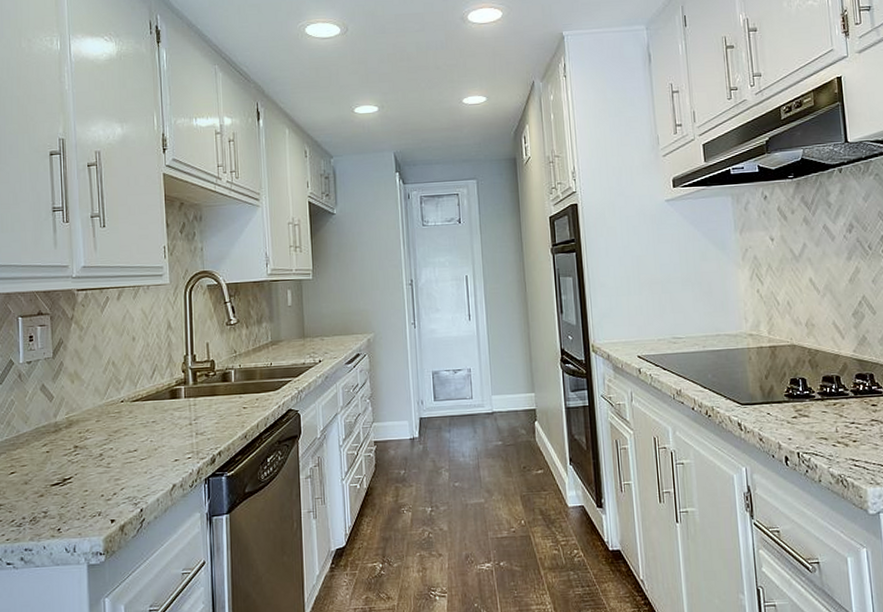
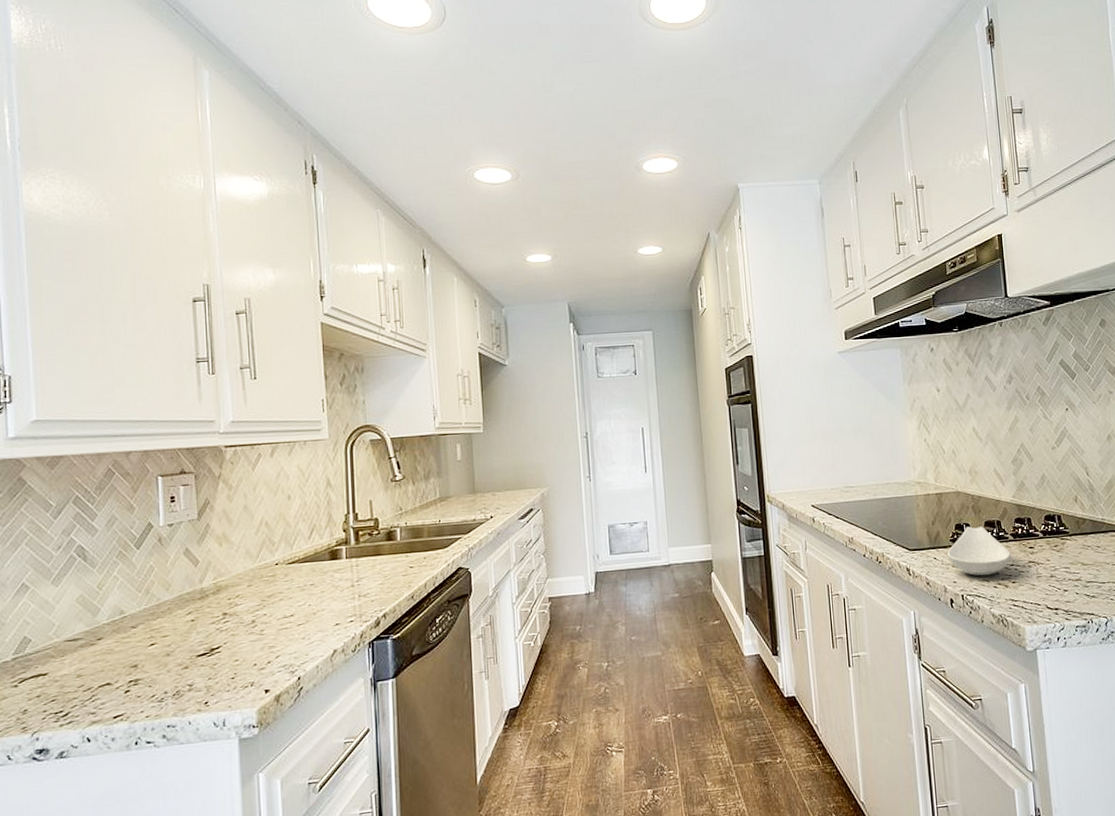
spoon rest: none [781,381,852,434] -> present [947,526,1011,576]

